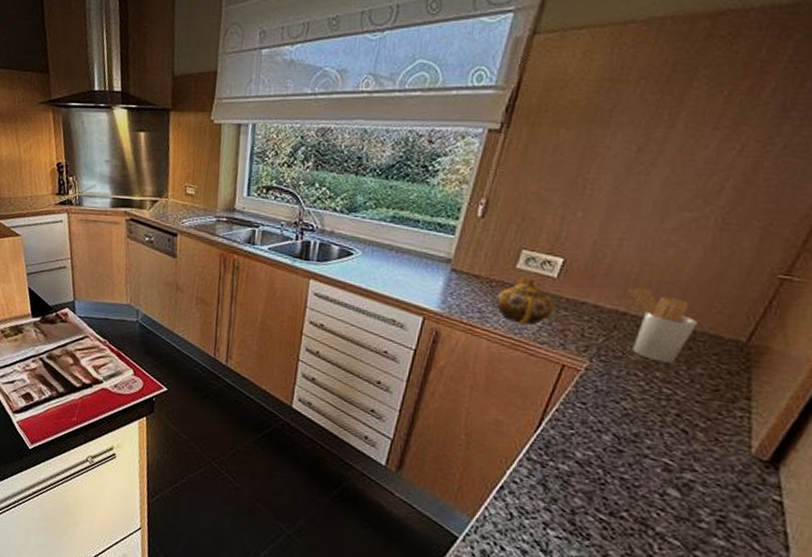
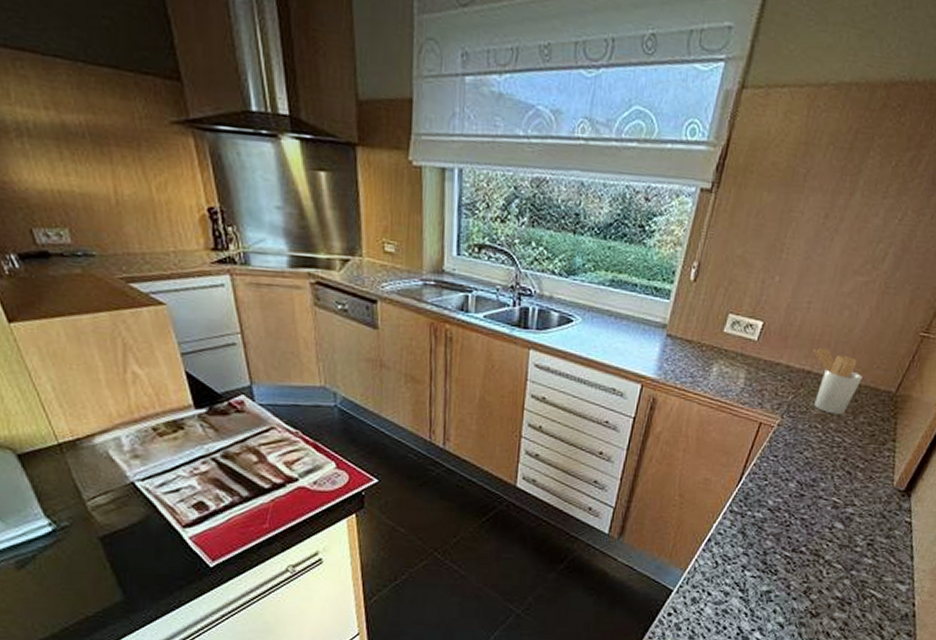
teapot: present [495,276,554,326] -> none [705,340,754,388]

